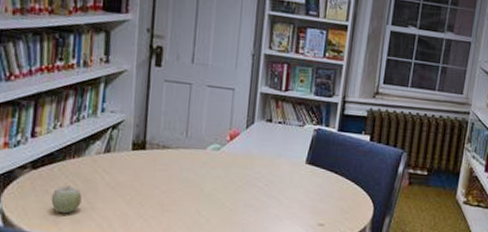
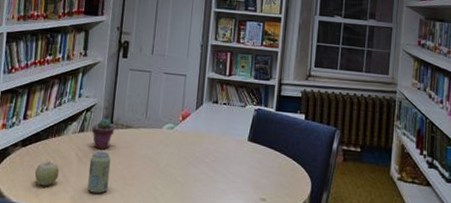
beverage can: none [118,175,146,221] -> present [87,152,112,194]
potted succulent: none [119,136,149,173] -> present [91,118,115,150]

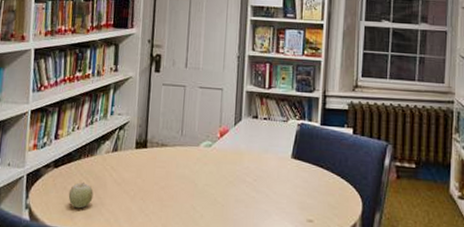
beverage can: present [87,152,112,194] -> none [123,172,147,216]
potted succulent: present [91,118,115,150] -> none [125,136,150,170]

